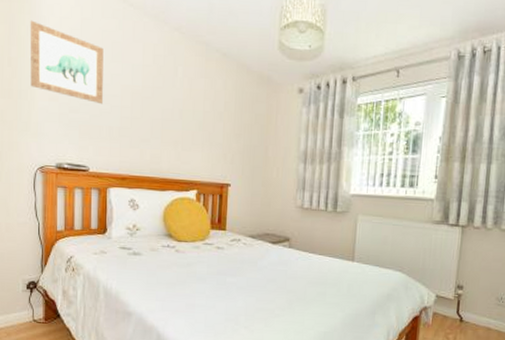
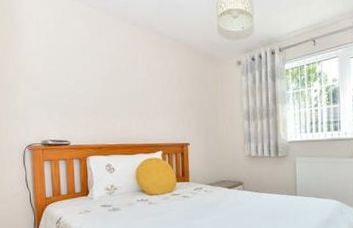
wall art: present [29,20,104,105] -> none [12,27,79,89]

